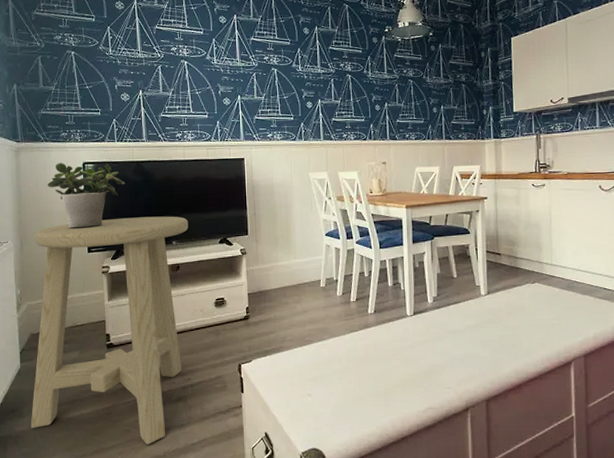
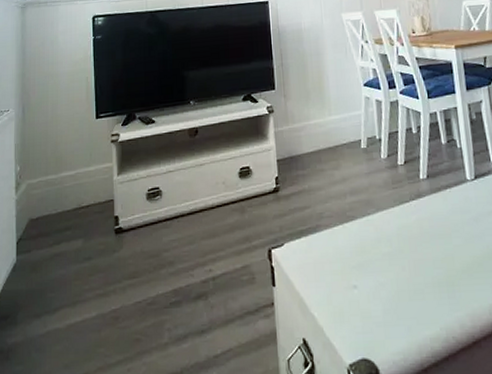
stool: present [30,216,189,445] -> none [25,71,208,358]
potted plant: present [47,163,125,229] -> none [54,16,138,92]

